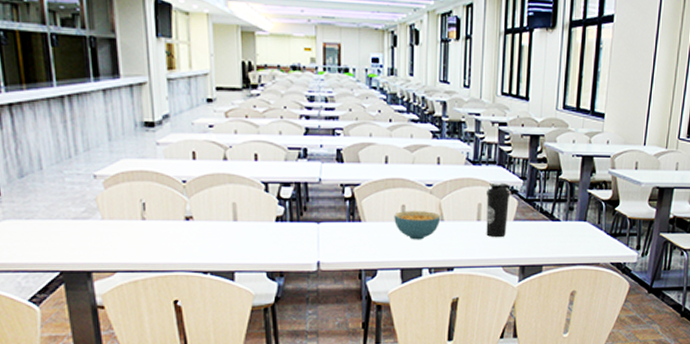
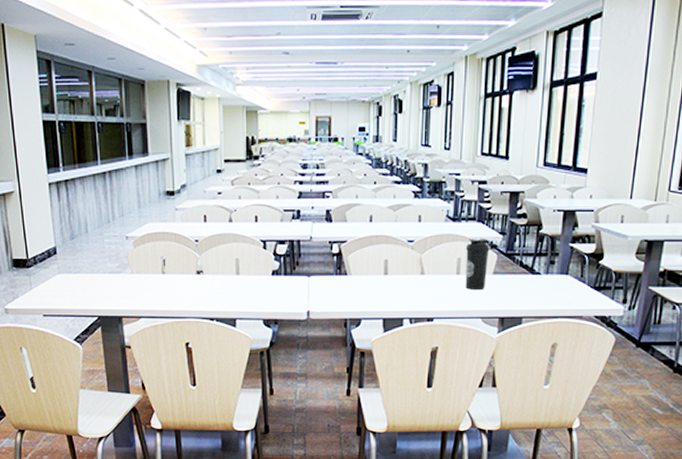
cereal bowl: present [394,210,441,240] -> none [377,264,421,292]

